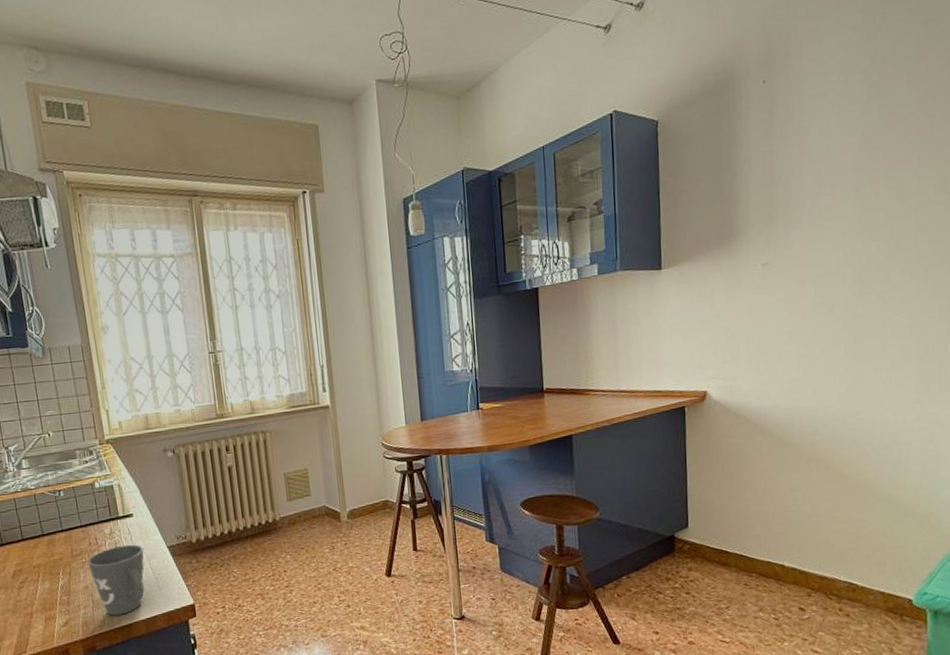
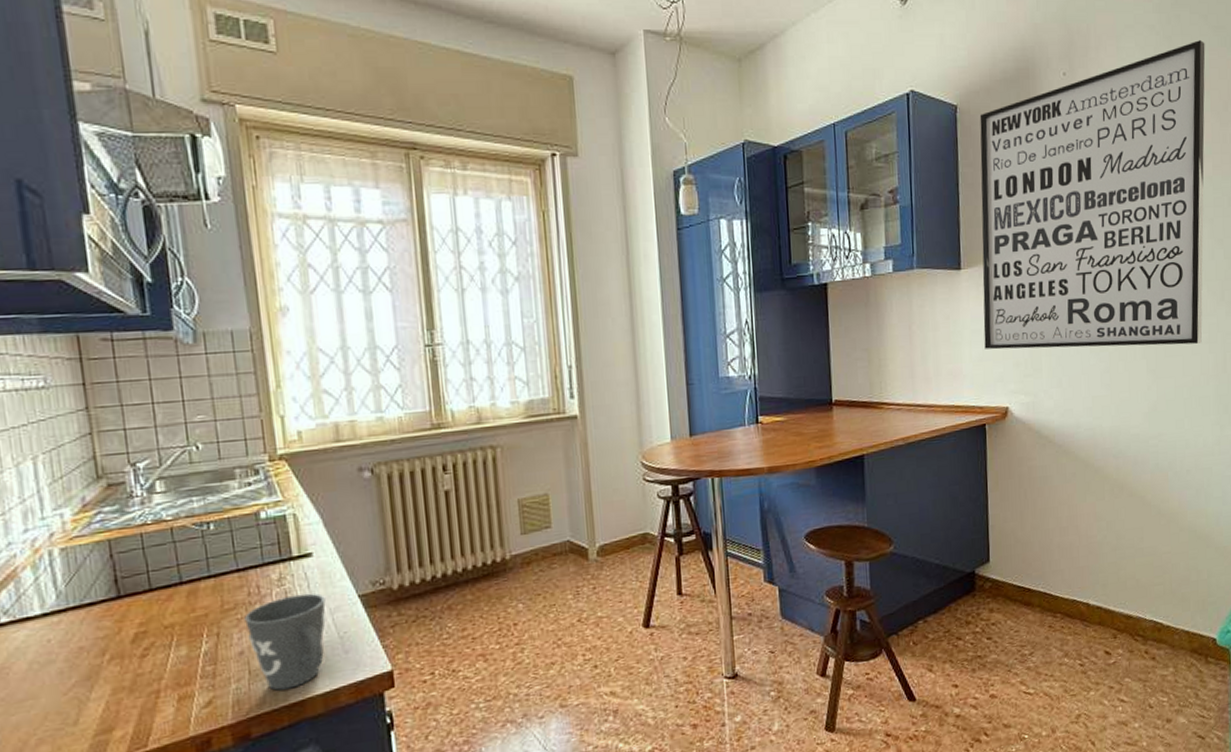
wall art: none [680,35,912,340] -> present [980,40,1205,350]

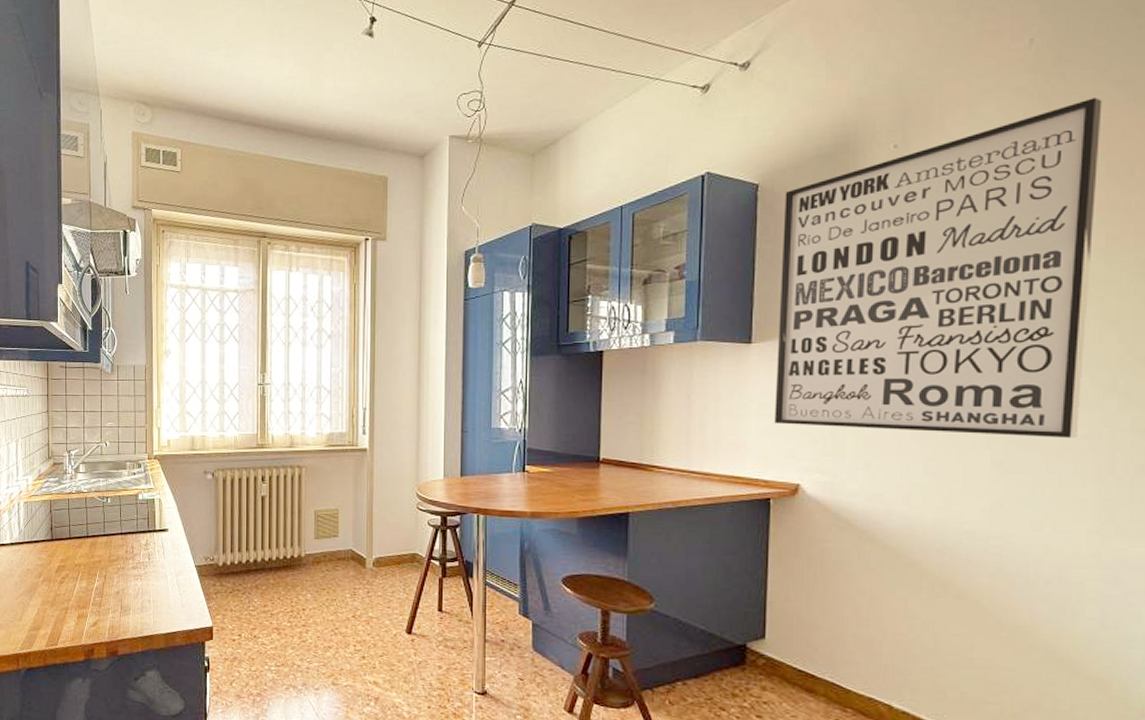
mug: present [244,593,326,691] -> none [122,557,173,625]

